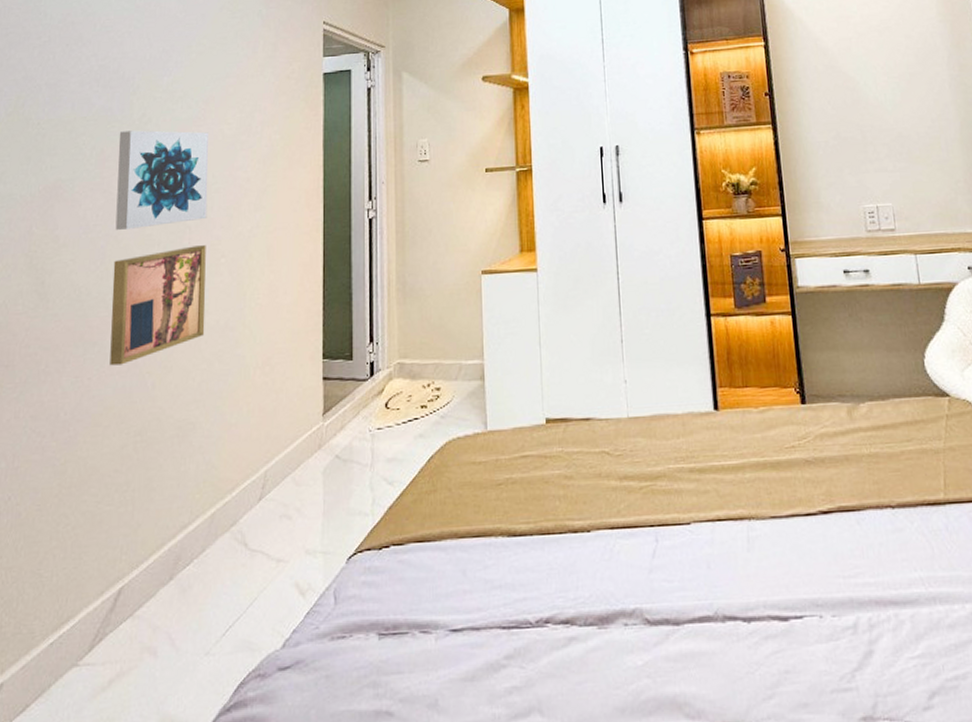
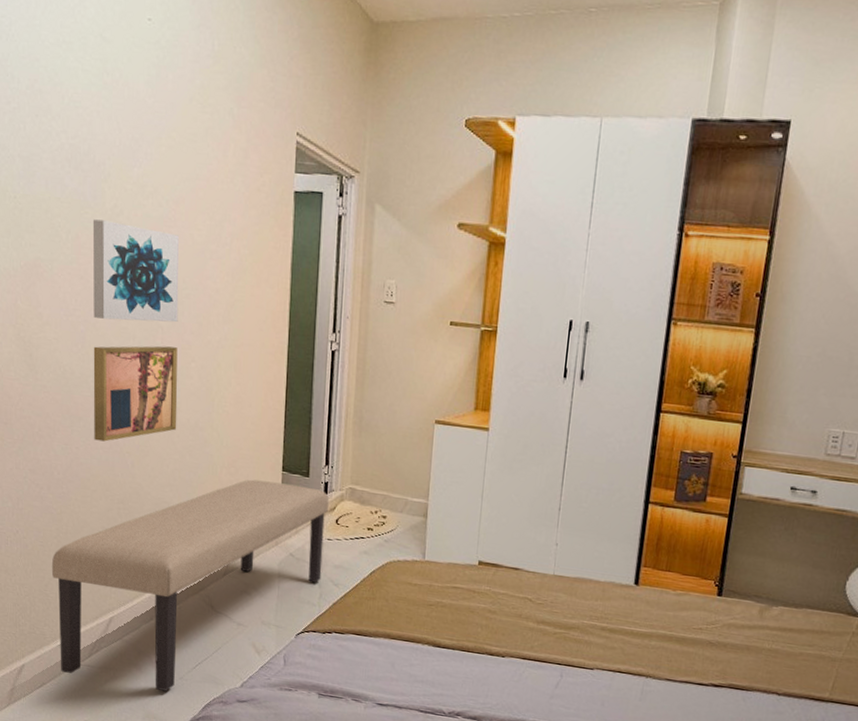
bench: none [48,371,375,682] -> present [51,479,329,691]

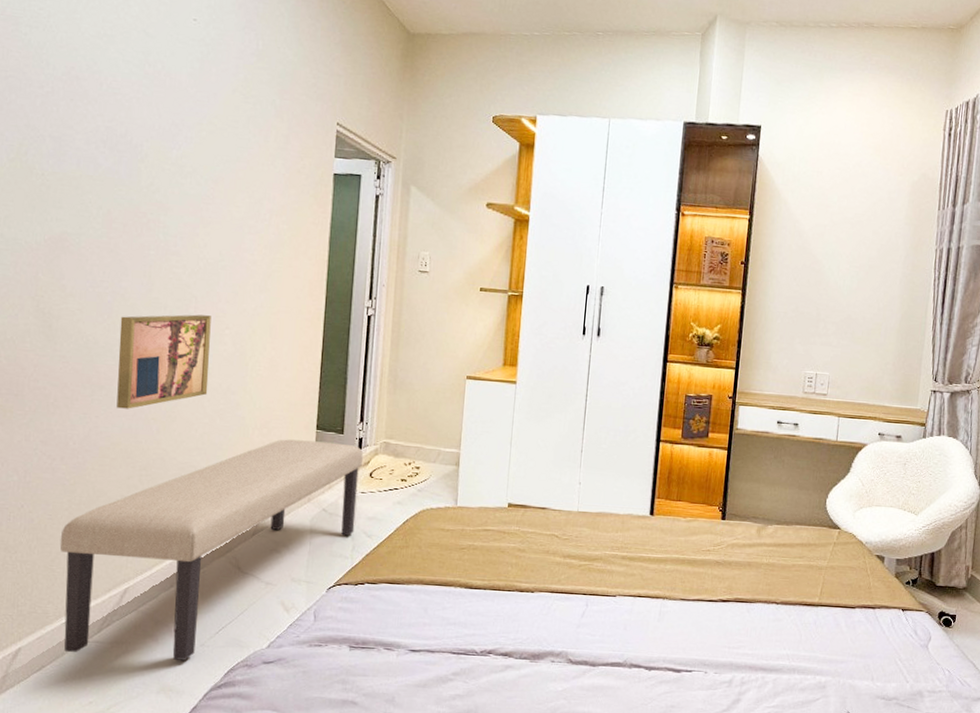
wall art: present [92,219,179,323] -> none [122,196,217,292]

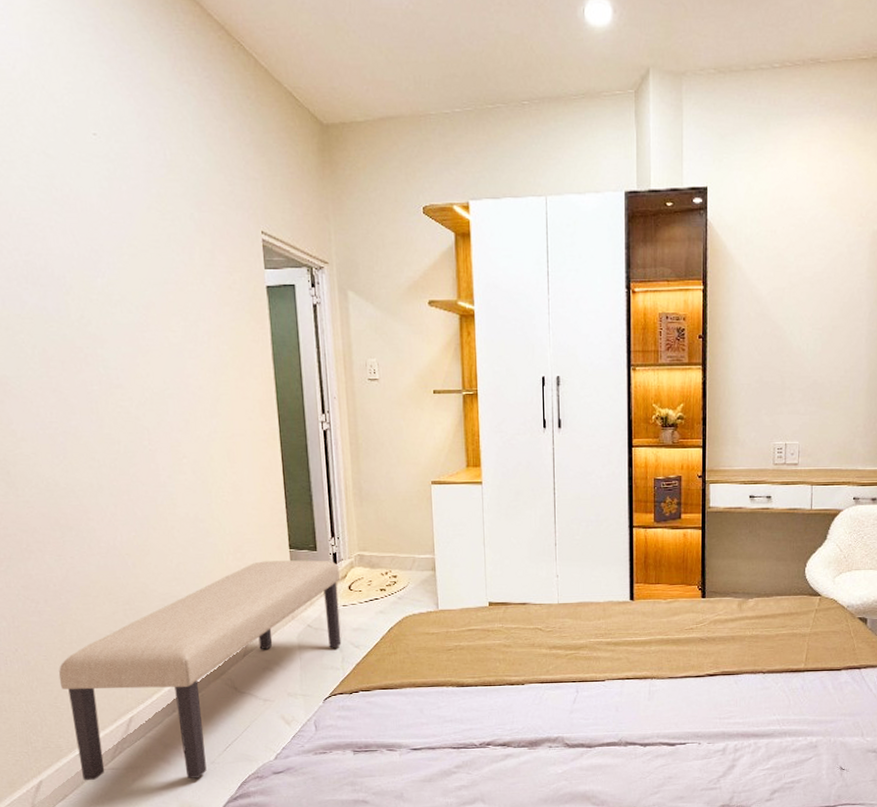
wall art: present [116,314,211,409] -> none [76,446,176,547]

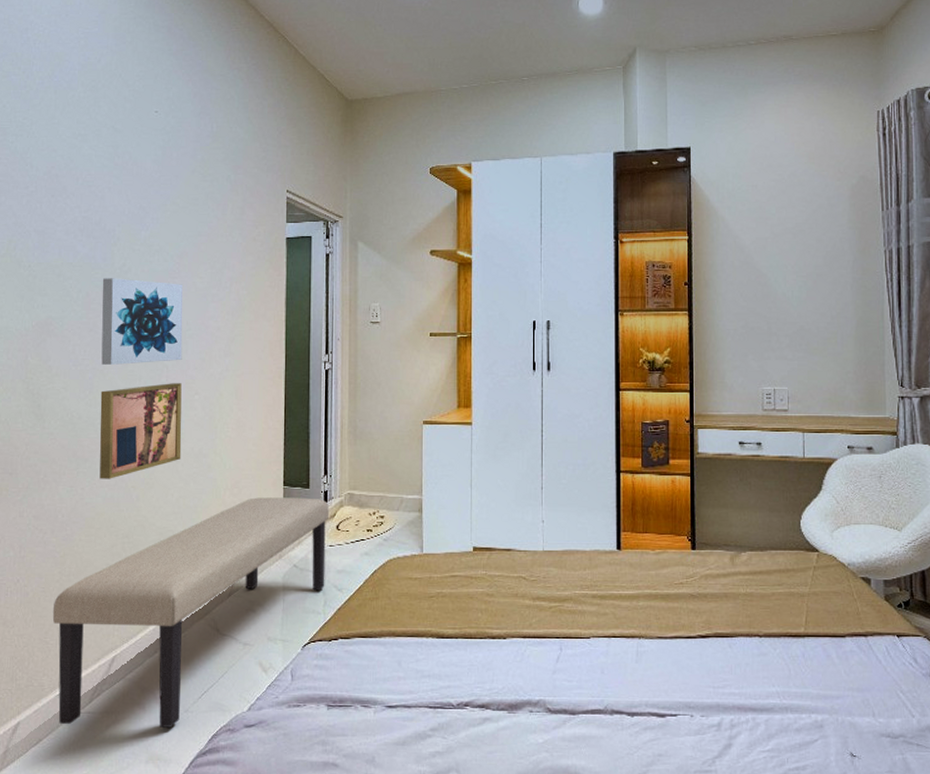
wall art: none [59,332,164,428] -> present [101,278,183,365]
wall art: none [76,446,176,547] -> present [99,383,182,479]

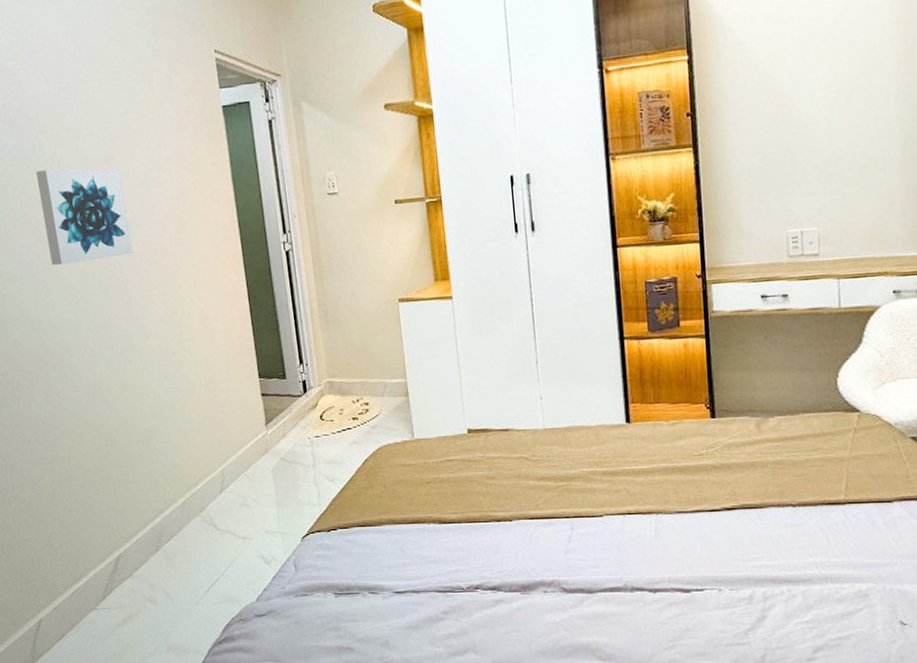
bench: present [52,497,329,728] -> none [51,388,316,620]
wall art: present [99,383,182,479] -> none [56,278,150,384]

